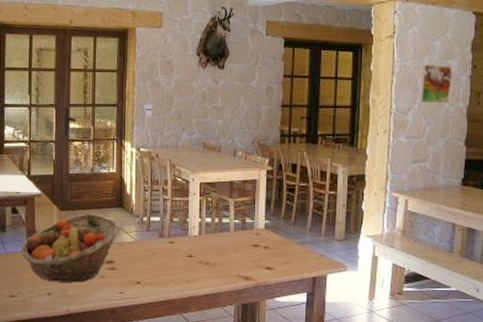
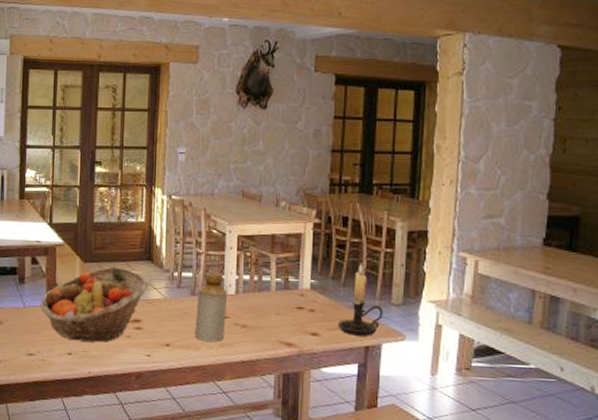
bottle: none [163,216,192,278] -> present [194,272,228,341]
candle holder: none [289,204,328,268] -> present [338,263,383,336]
topographic map: present [418,63,454,105] -> none [492,104,534,152]

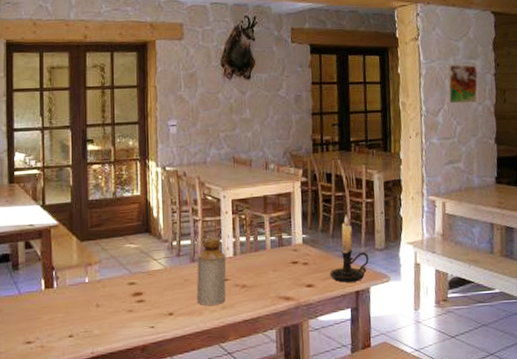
fruit basket: present [40,266,150,343] -> none [36,242,149,322]
topographic map: none [492,104,534,152] -> present [446,64,480,104]

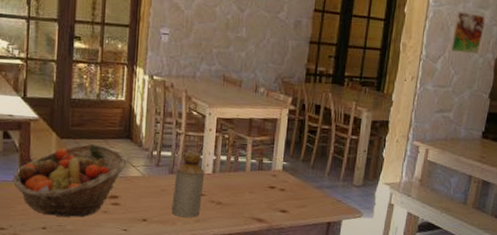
fruit basket: none [36,242,149,322] -> present [12,143,129,218]
candle holder: present [330,214,369,283] -> none [305,148,345,213]

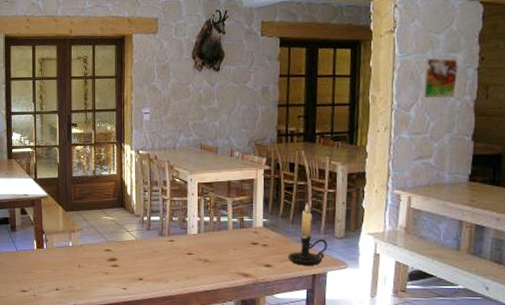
fruit basket: present [12,143,129,218] -> none [30,213,123,279]
bottle: present [171,151,205,217] -> none [163,215,191,275]
candle holder: none [305,148,345,213] -> present [288,203,327,266]

